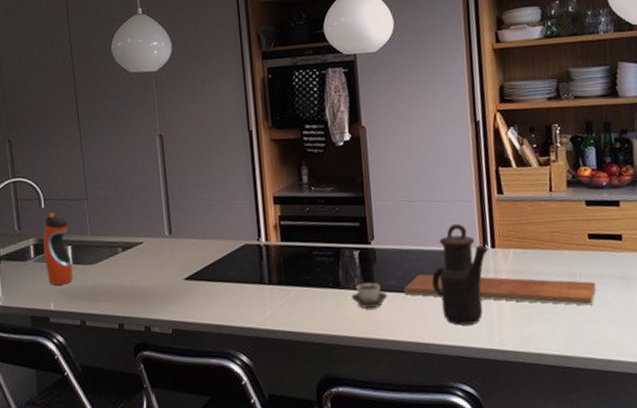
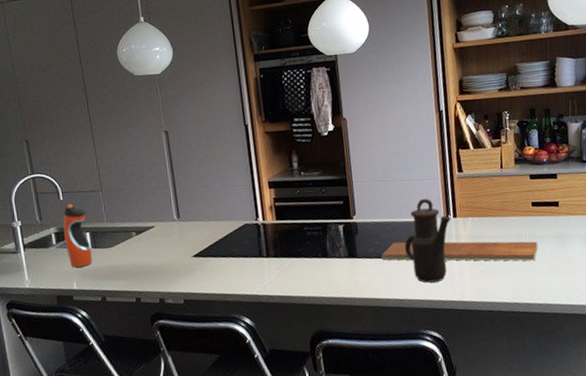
cup: present [352,283,388,308] -> none [338,251,369,273]

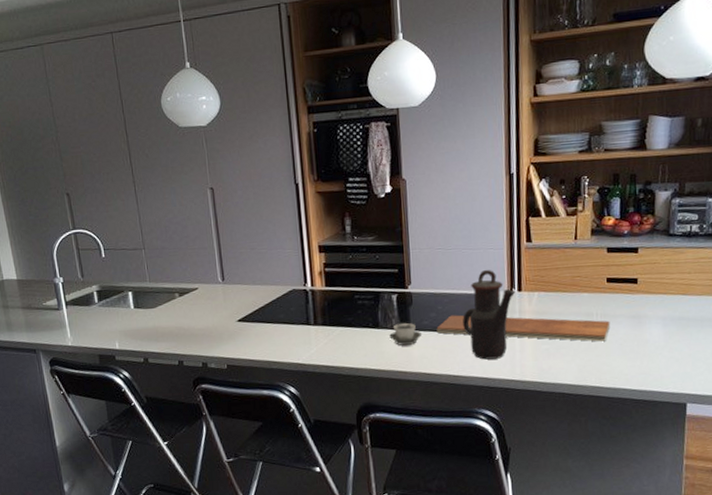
water bottle: present [63,203,93,268] -> none [105,261,135,327]
cup: none [338,251,369,273] -> present [389,323,423,346]

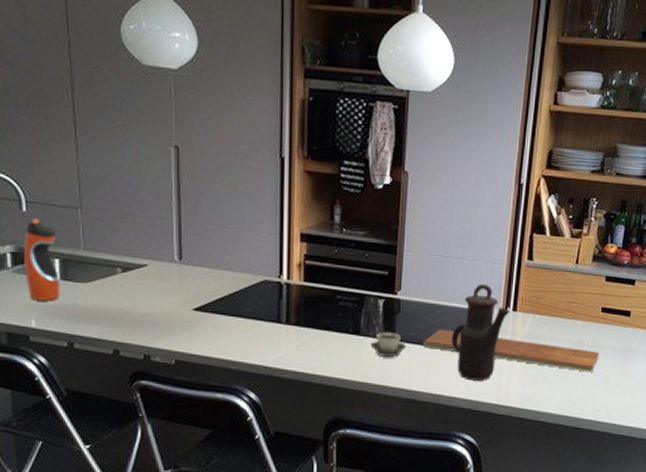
water bottle: none [105,261,135,327] -> present [24,217,60,301]

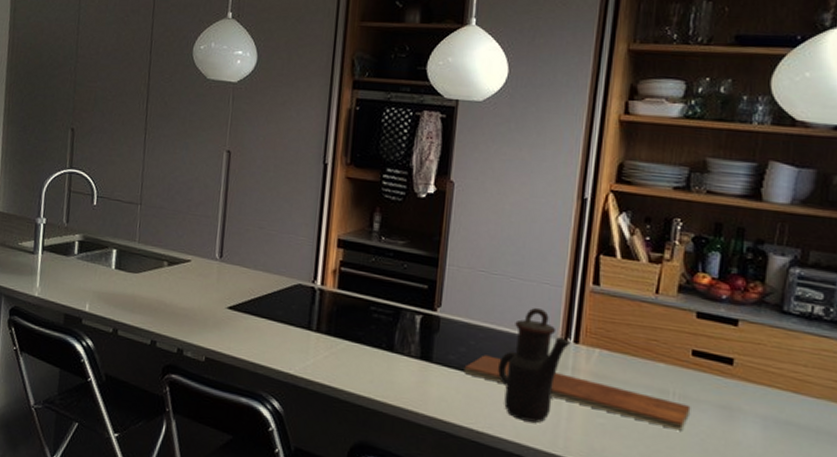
water bottle: present [24,217,60,301] -> none [87,211,118,288]
cup: present [370,333,407,357] -> none [404,351,446,381]

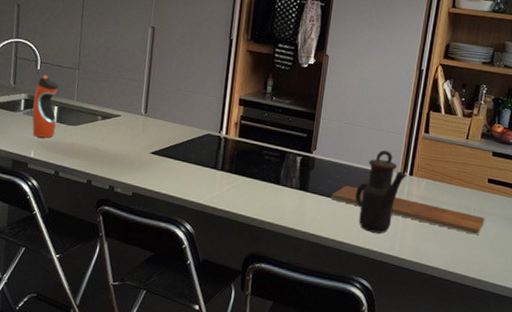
water bottle: none [87,211,118,288] -> present [32,74,59,138]

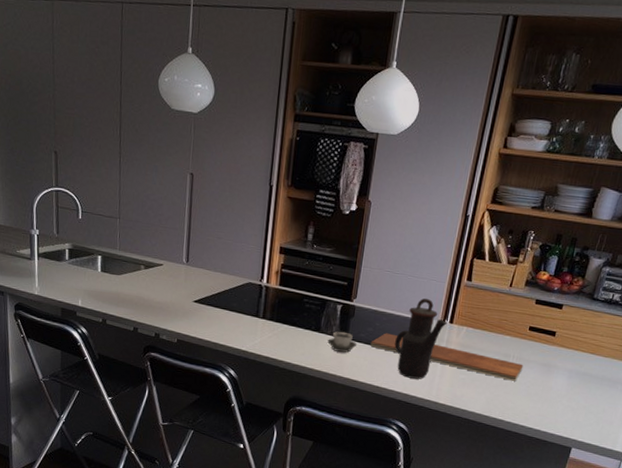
water bottle: present [32,74,59,138] -> none [77,224,101,287]
cup: none [287,184,318,206] -> present [327,331,357,353]

